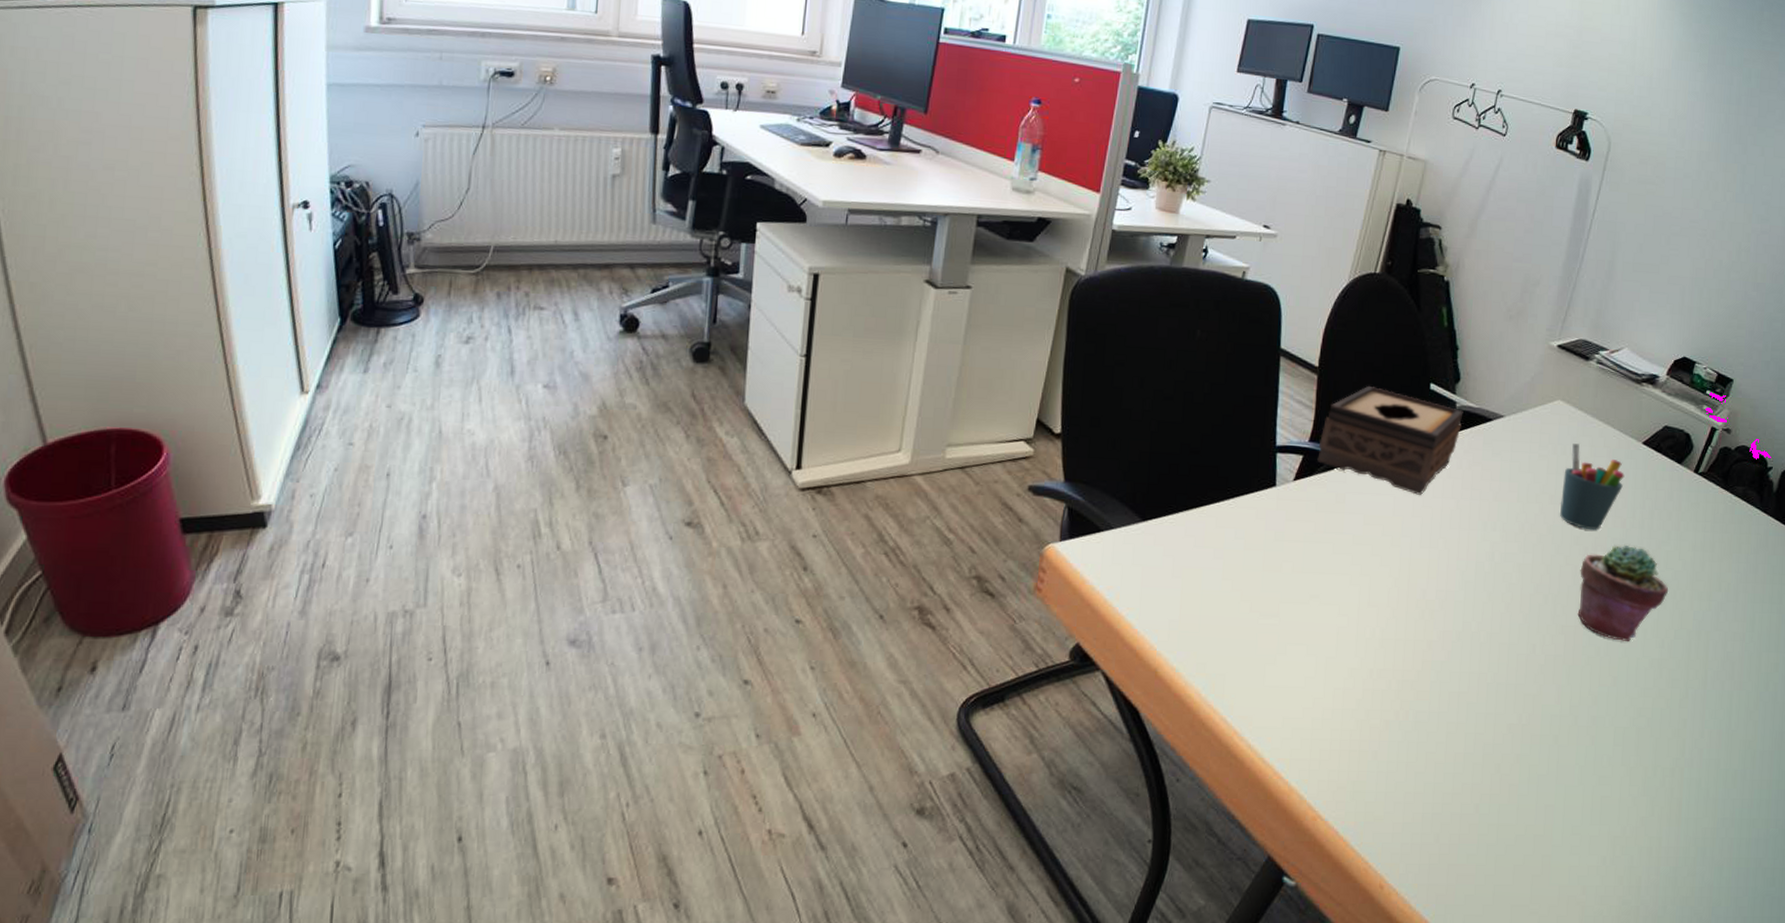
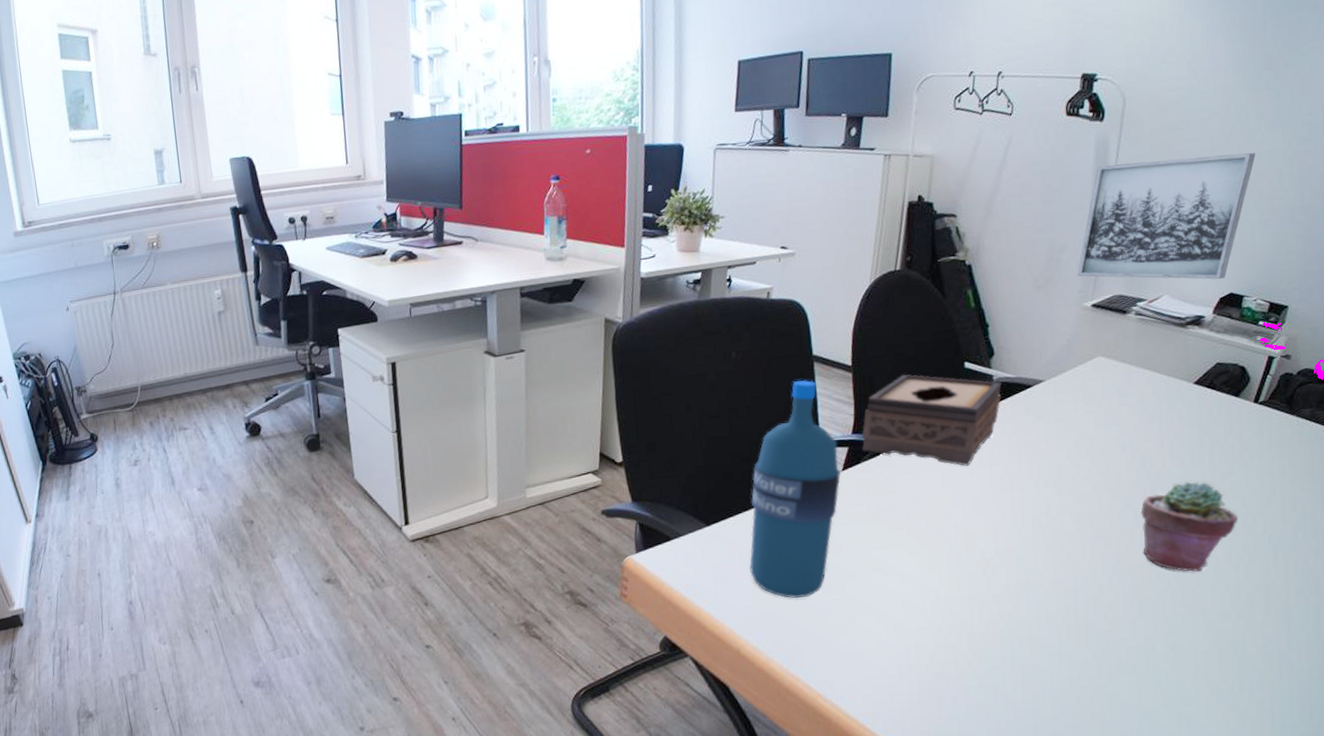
water bottle: none [1181,373,1293,617] -> present [749,379,842,598]
wall art: none [1547,205,1720,341] -> present [1076,153,1256,280]
pen holder: present [1560,442,1625,531] -> none [1113,393,1178,474]

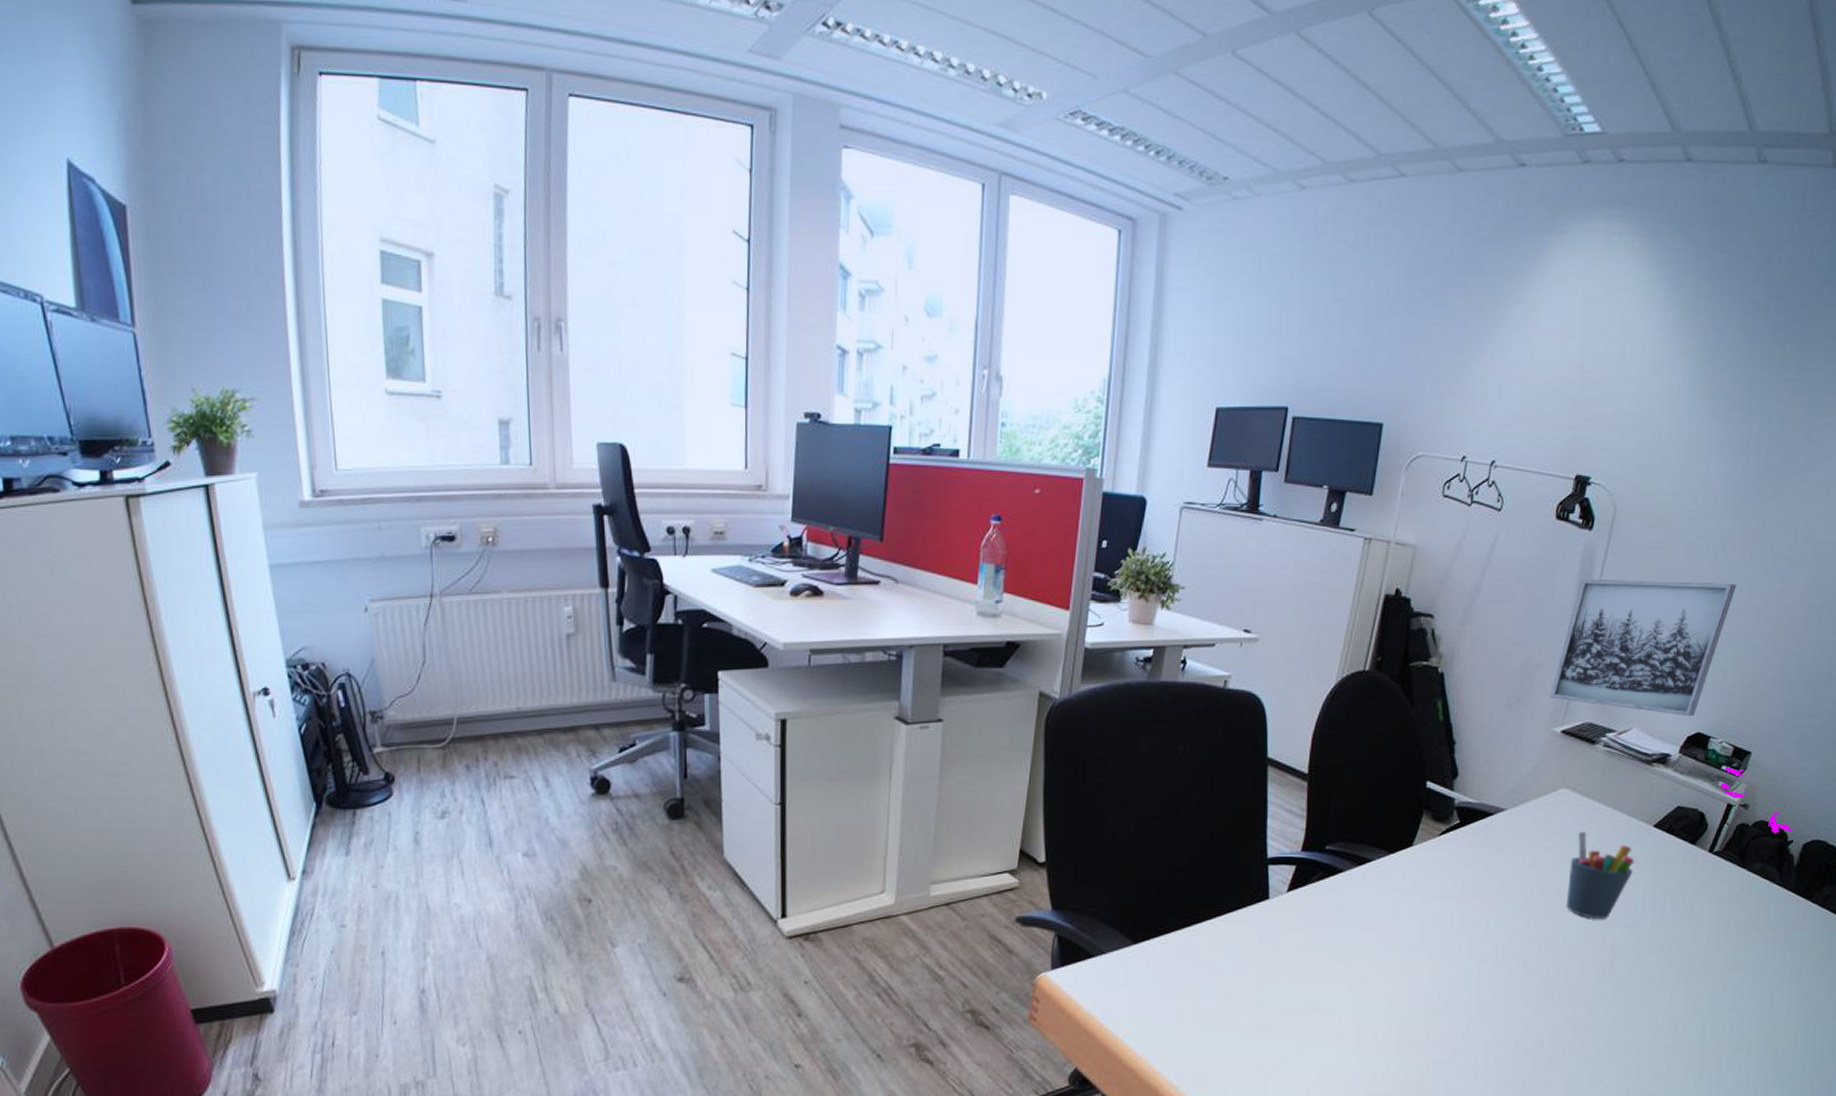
water bottle: present [749,379,842,598] -> none [1177,784,1286,1032]
tissue box: present [861,374,1002,466] -> none [1311,788,1463,897]
pen holder: none [1113,393,1178,474] -> present [1567,831,1635,920]
potted succulent: present [1141,482,1238,572] -> none [1586,932,1682,1029]

